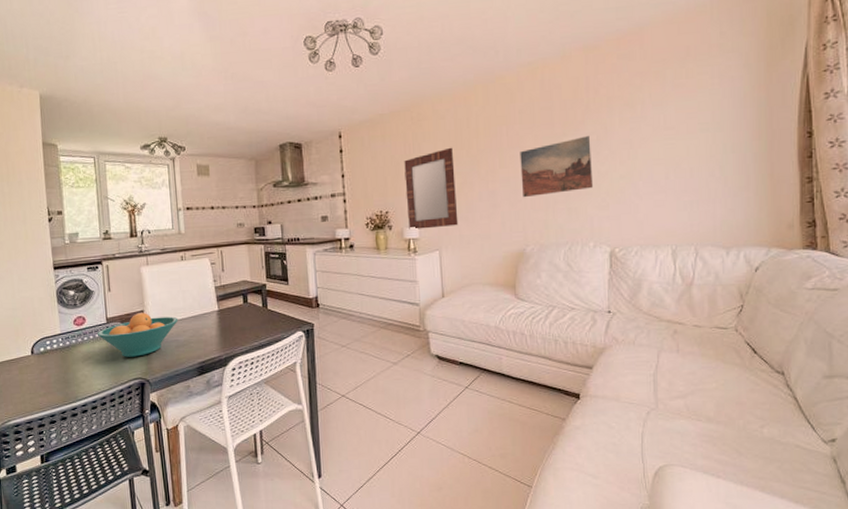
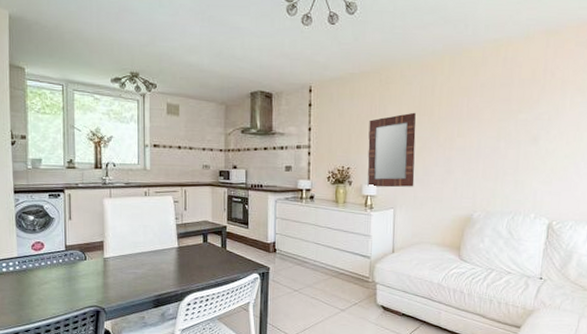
fruit bowl: present [97,313,178,357] -> none [54,243,138,285]
wall art: present [520,136,594,198] -> none [475,115,543,167]

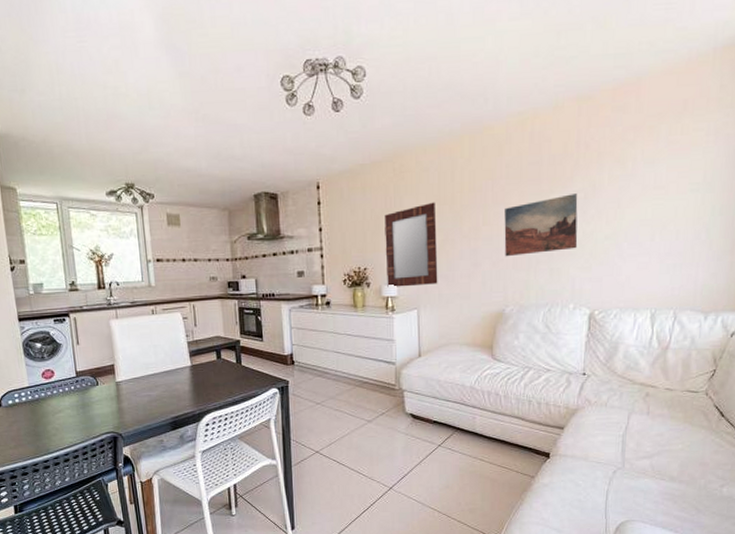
wall art: none [475,115,543,167] -> present [504,194,578,257]

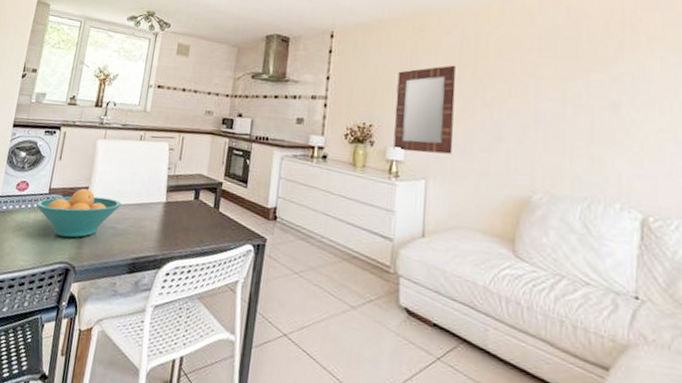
fruit bowl: none [66,367,150,411] -> present [35,189,122,238]
wall art: present [504,194,578,257] -> none [533,76,625,138]

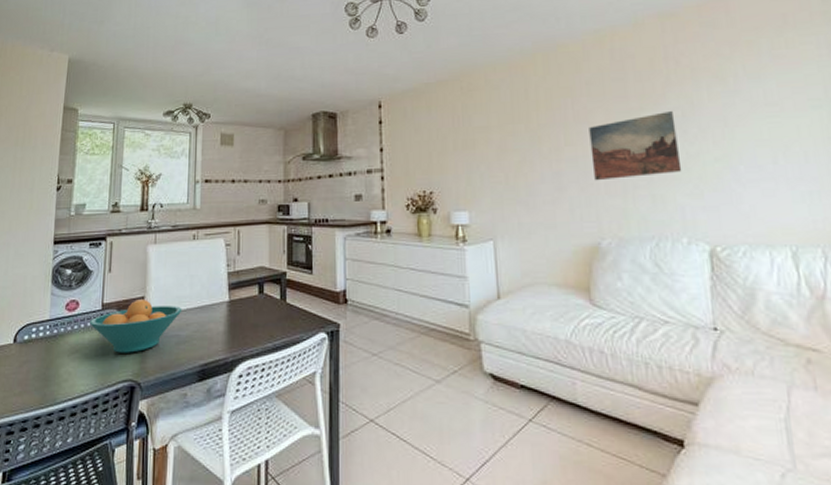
home mirror: present [393,65,456,155] -> none [452,120,517,214]
wall art: none [533,76,625,138] -> present [589,111,682,181]

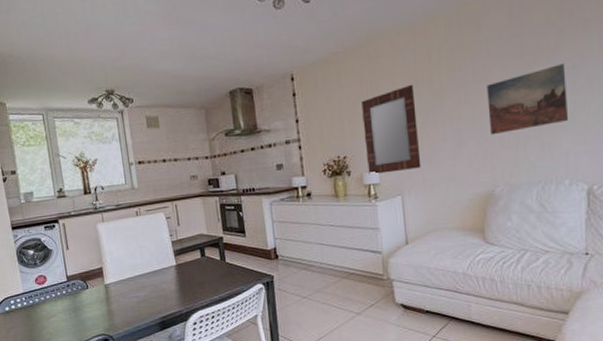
fruit bowl: present [89,300,182,353] -> none [58,270,137,314]
home mirror: none [452,120,517,214] -> present [361,84,422,175]

